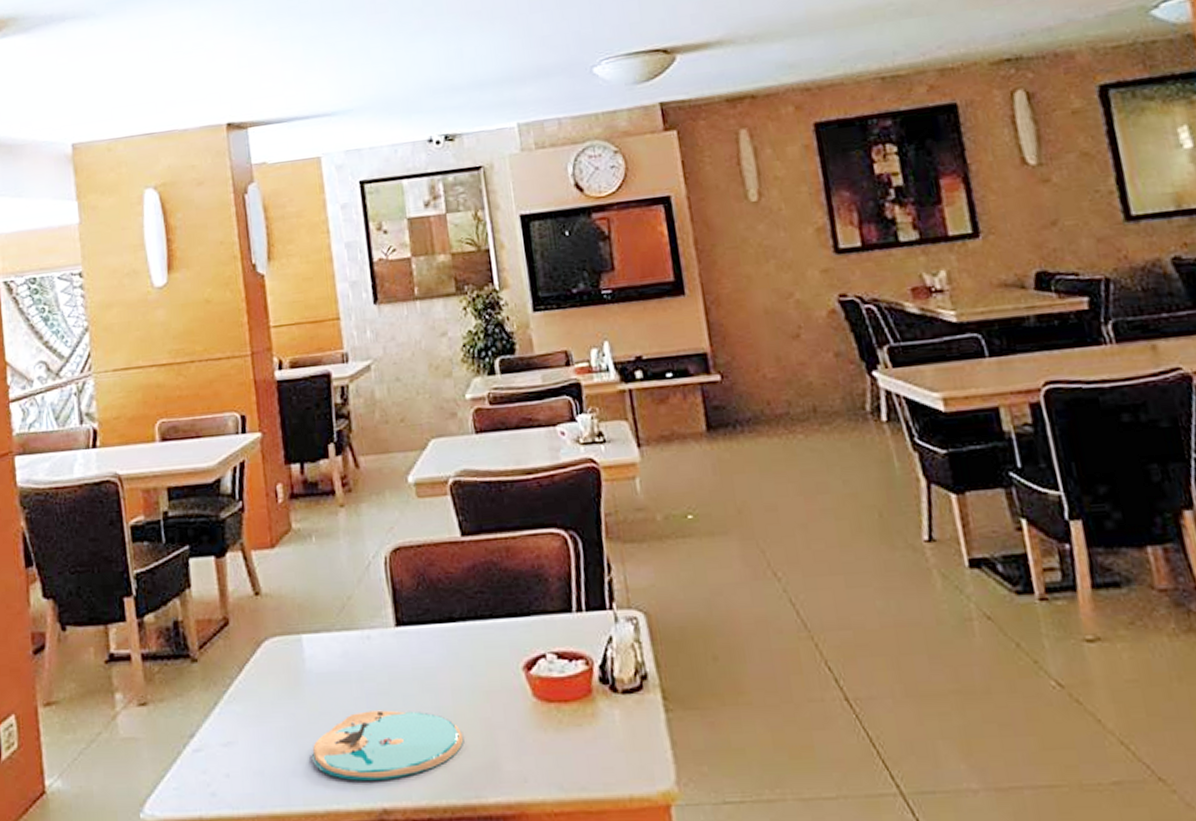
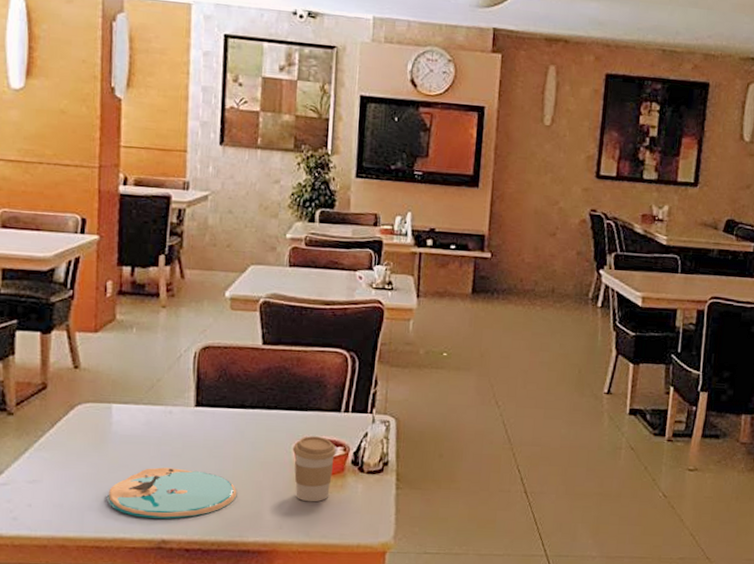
coffee cup: none [522,648,580,741] -> present [293,436,336,502]

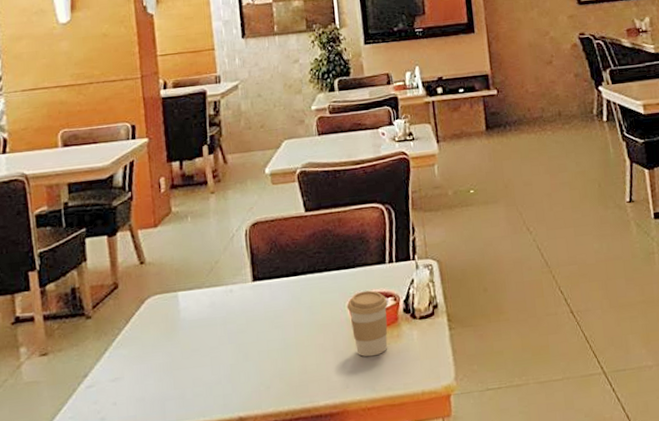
plate: present [107,467,237,519] -> none [184,343,303,399]

